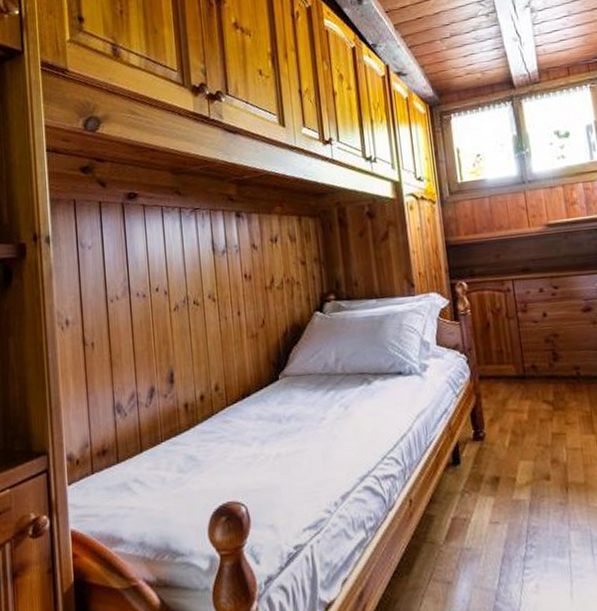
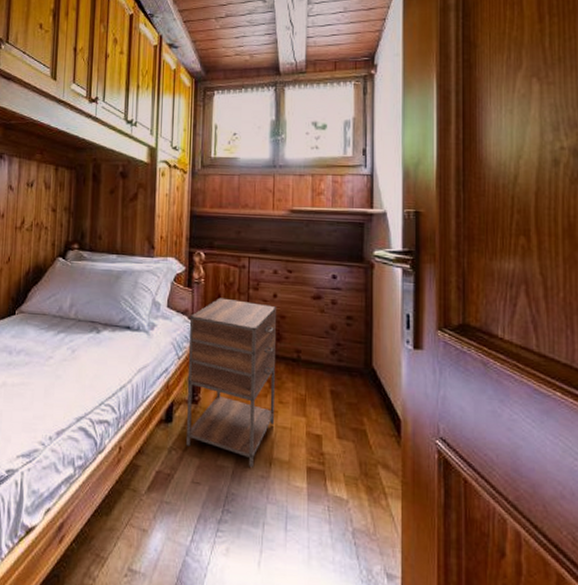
nightstand: none [461,325,564,497] -> present [187,298,276,468]

